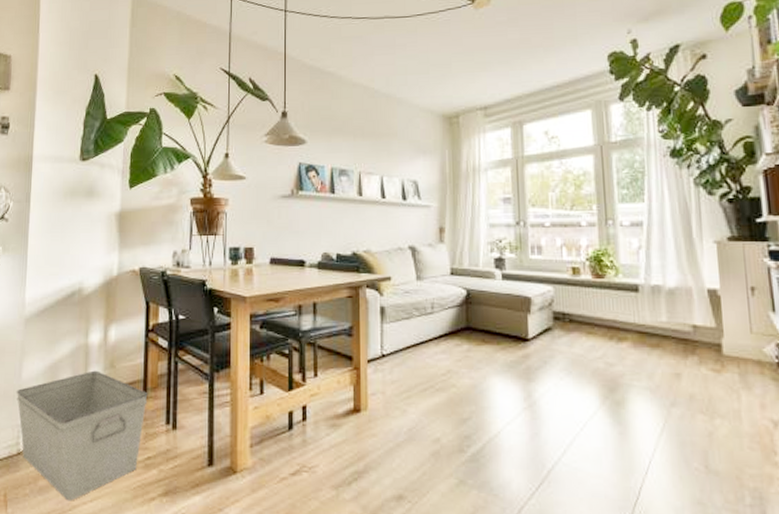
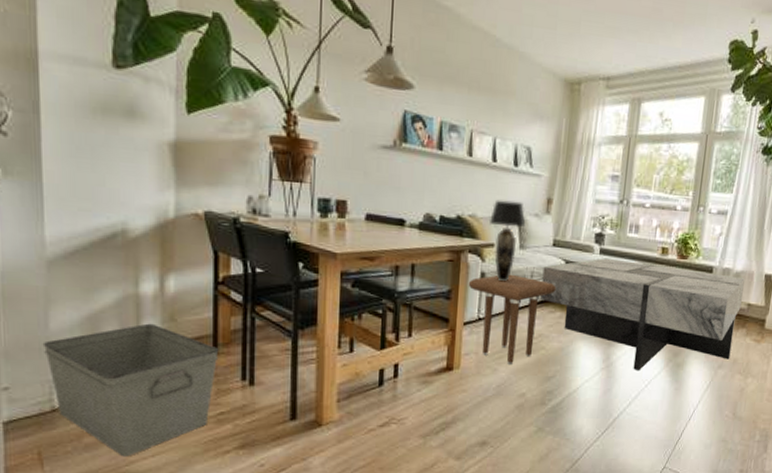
side table: none [368,307,460,406] -> present [468,274,557,366]
table lamp: none [383,233,420,315] -> present [488,199,526,282]
coffee table: none [443,283,684,411] -> present [540,258,745,371]

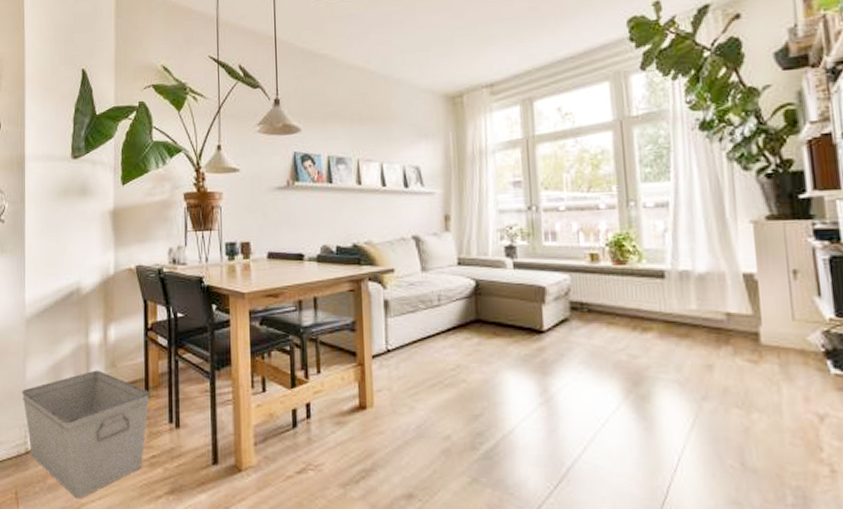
side table: present [468,274,557,366] -> none [372,299,469,403]
table lamp: present [488,199,526,282] -> none [385,222,425,309]
coffee table: present [540,258,745,371] -> none [450,272,717,407]

